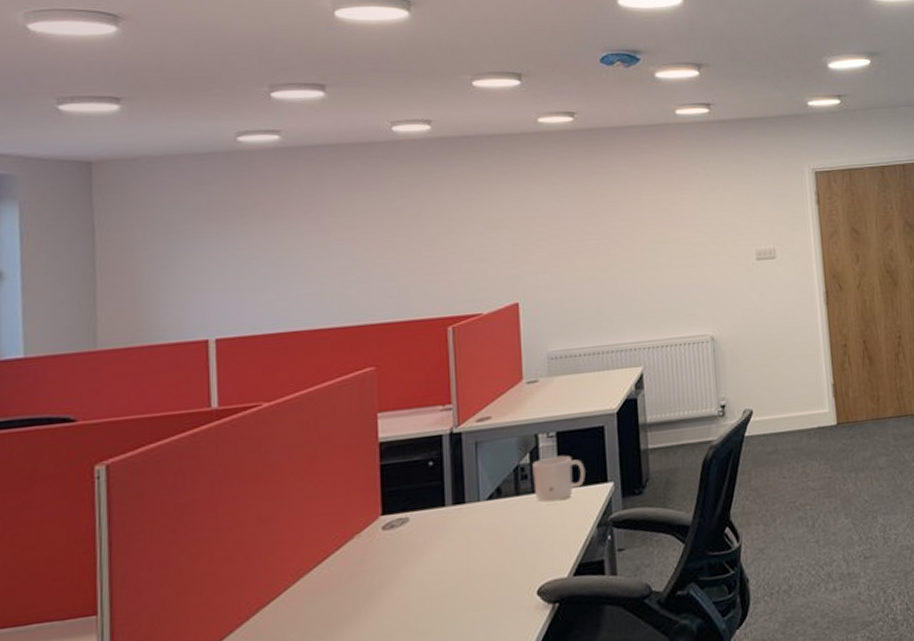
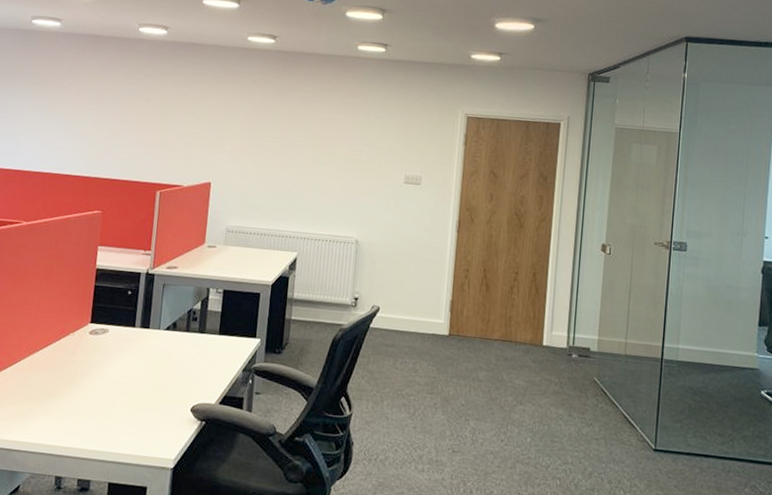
mug: present [532,455,586,503] -> none [200,308,241,344]

